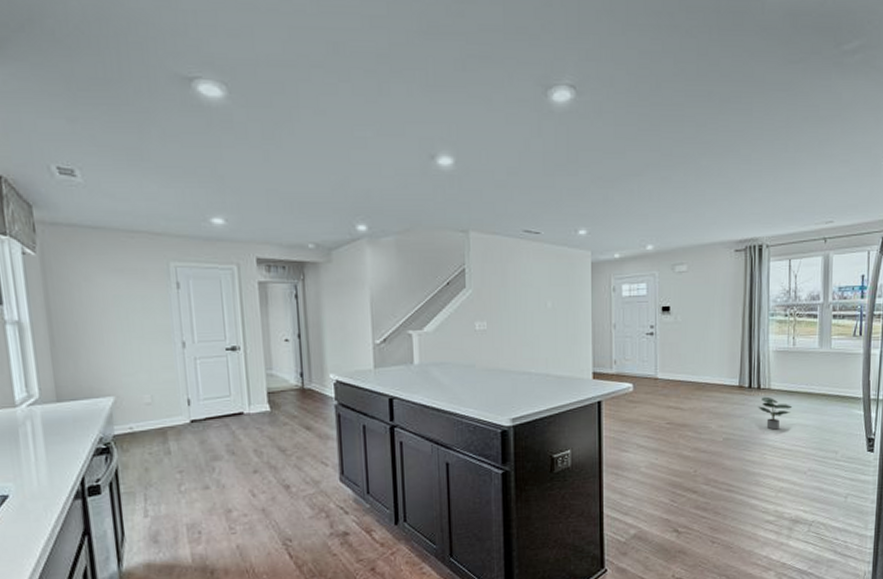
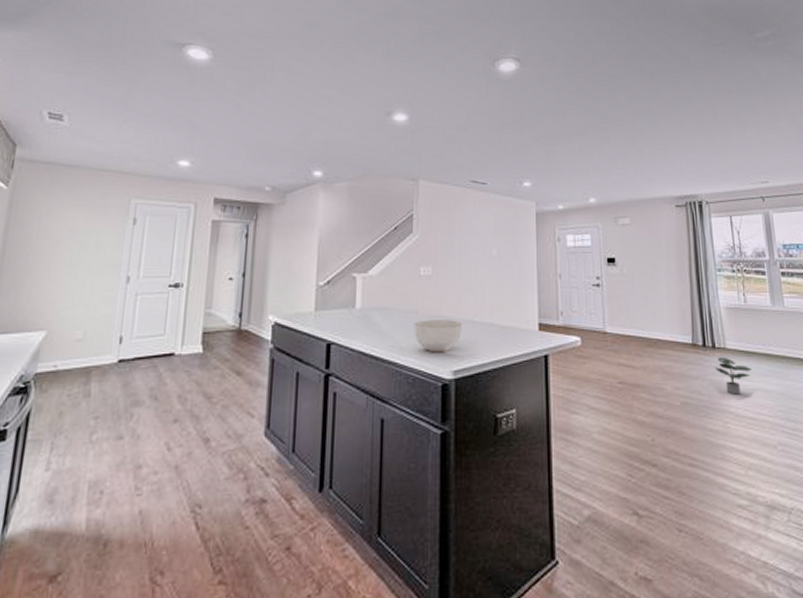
bowl: none [472,372,519,403] -> present [413,320,462,353]

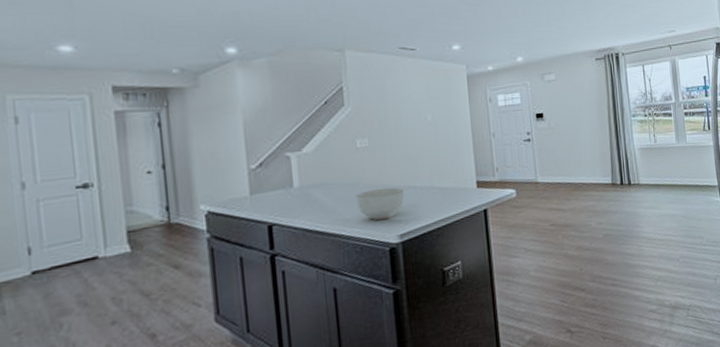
potted plant: present [714,356,752,395] -> none [630,191,661,223]

